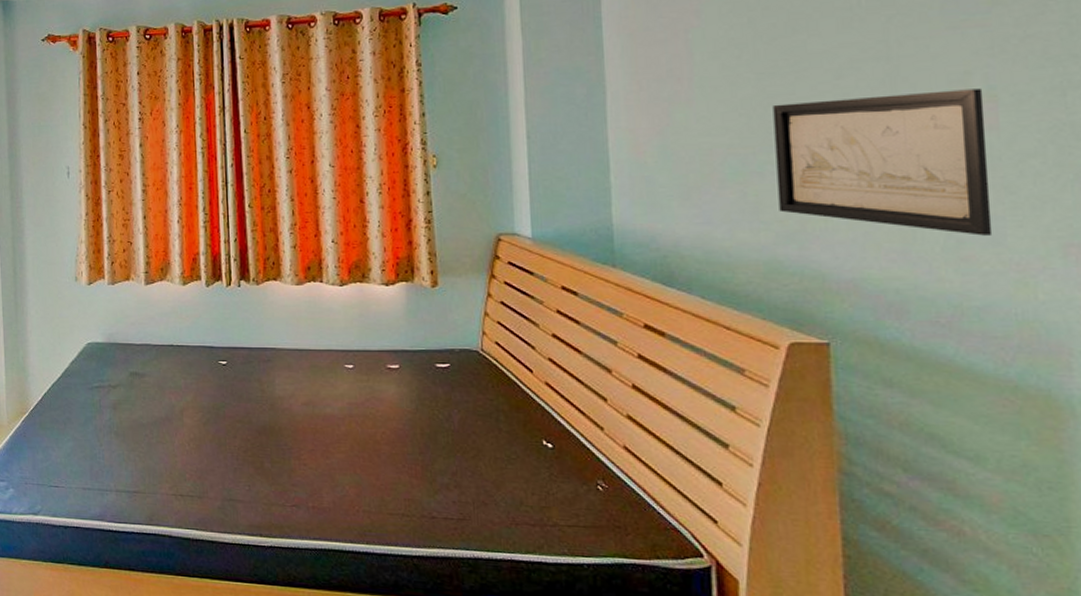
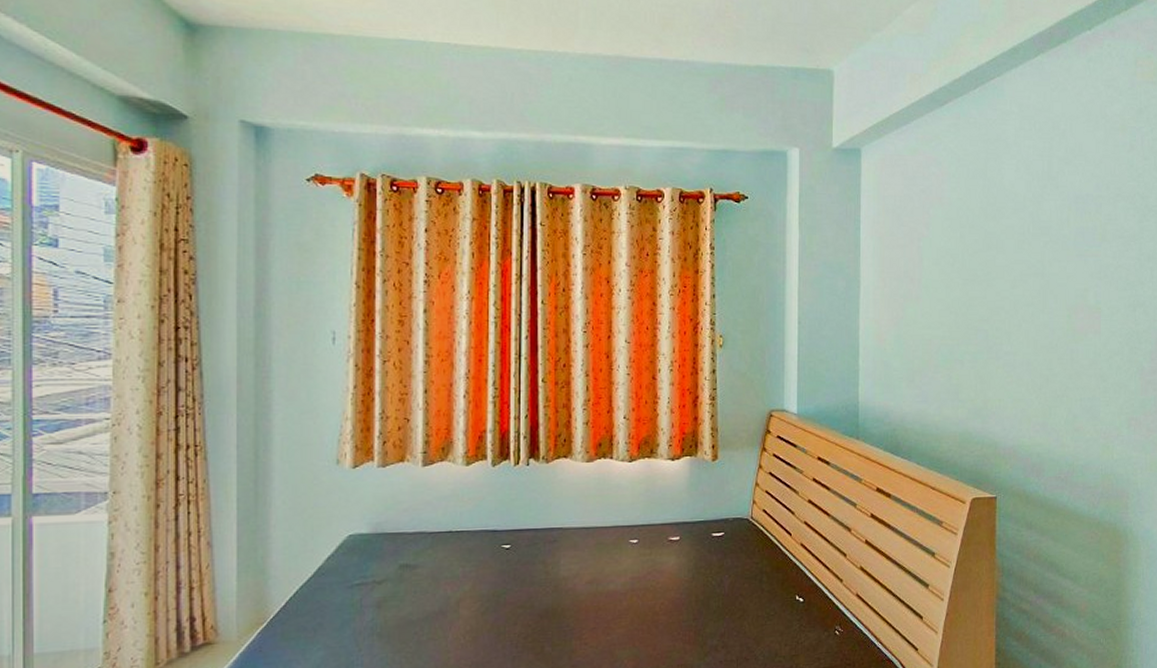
wall art: present [773,88,993,236] -> none [971,302,1094,412]

